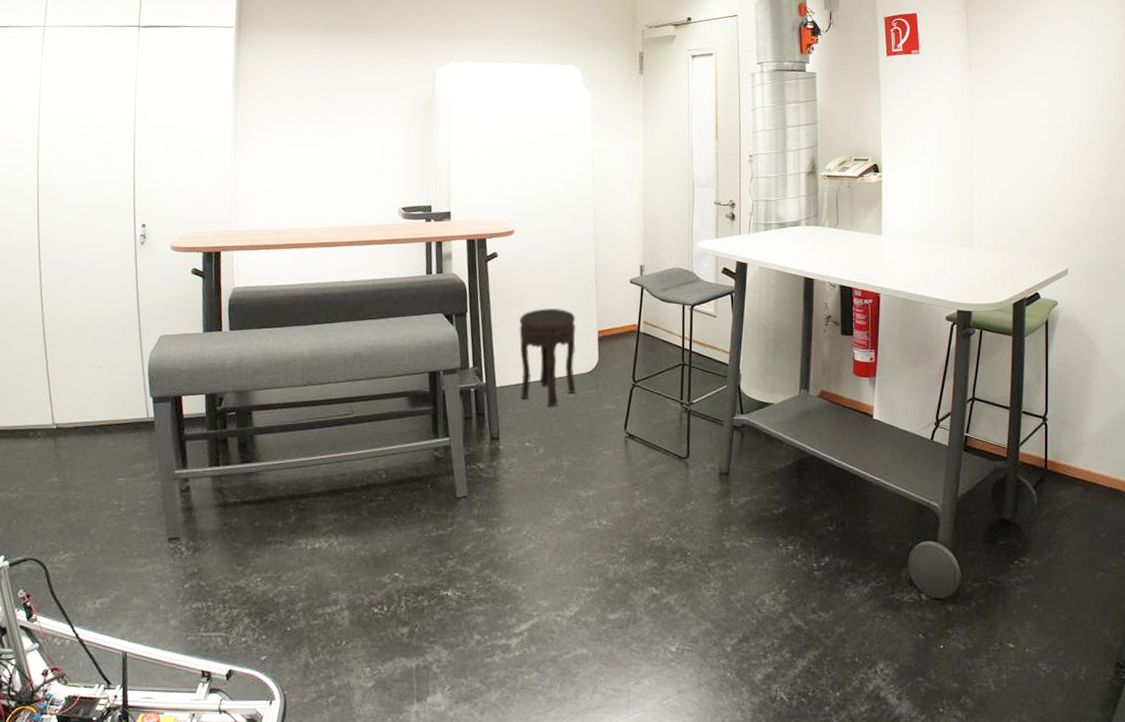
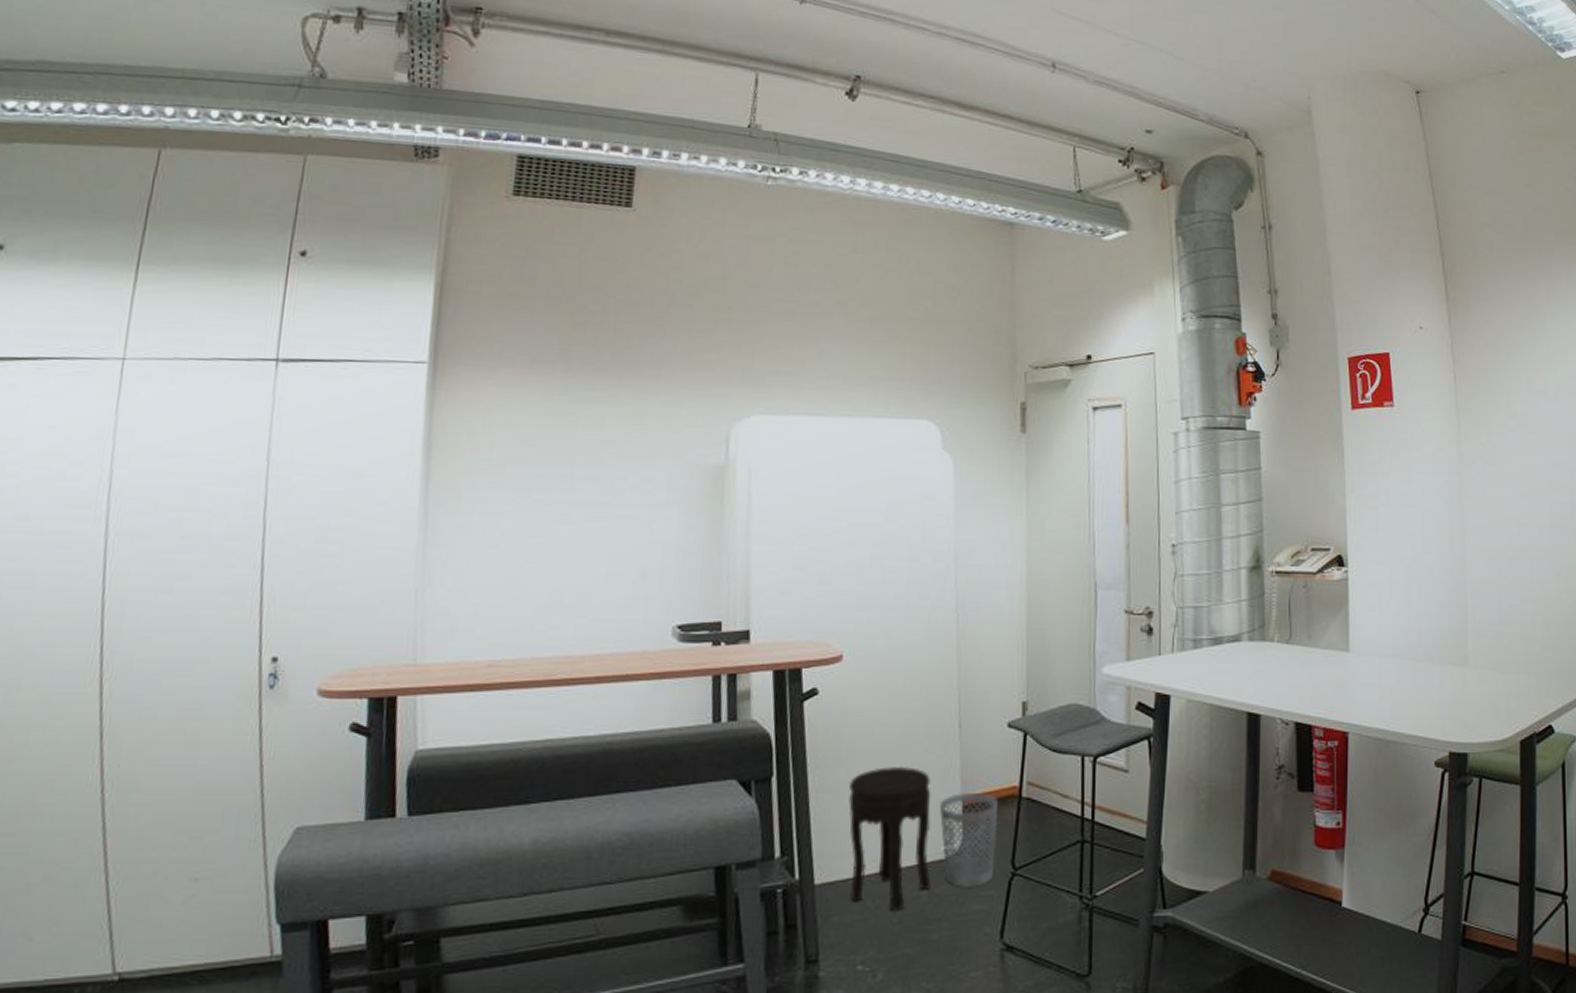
wastebasket: none [581,328,624,394] -> present [939,793,999,889]

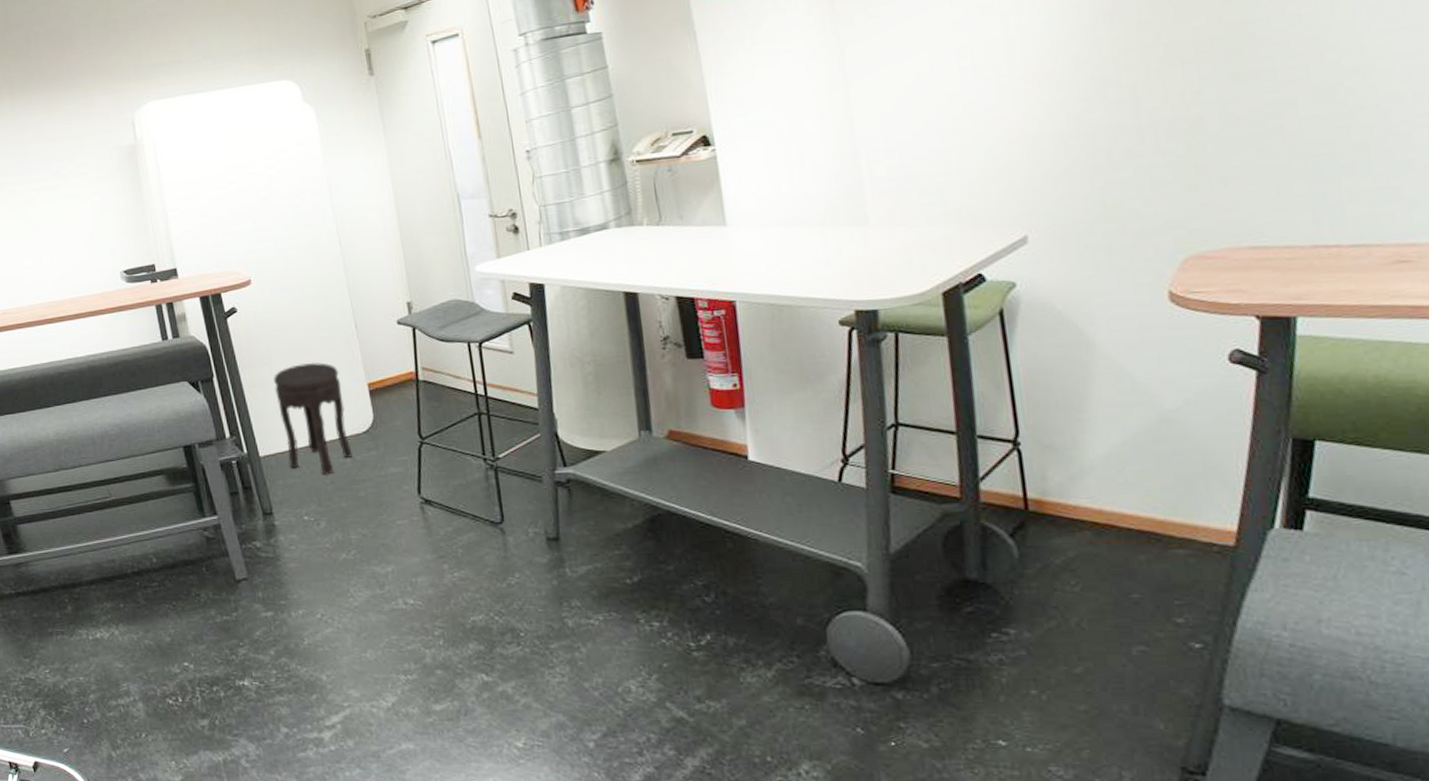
wastebasket: present [939,793,999,889] -> none [348,379,405,456]

